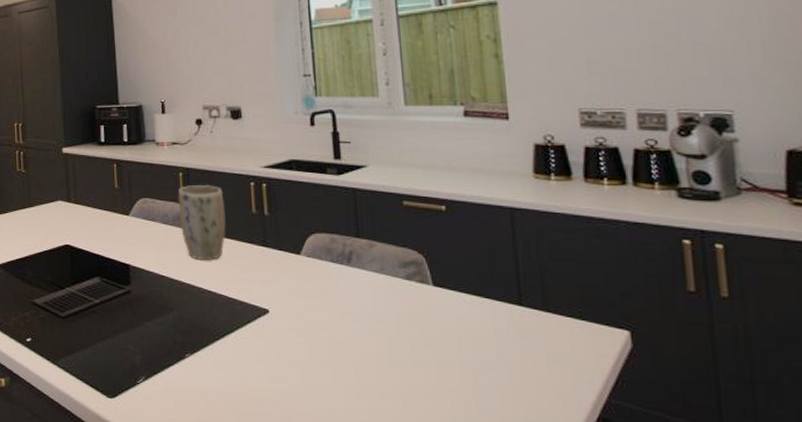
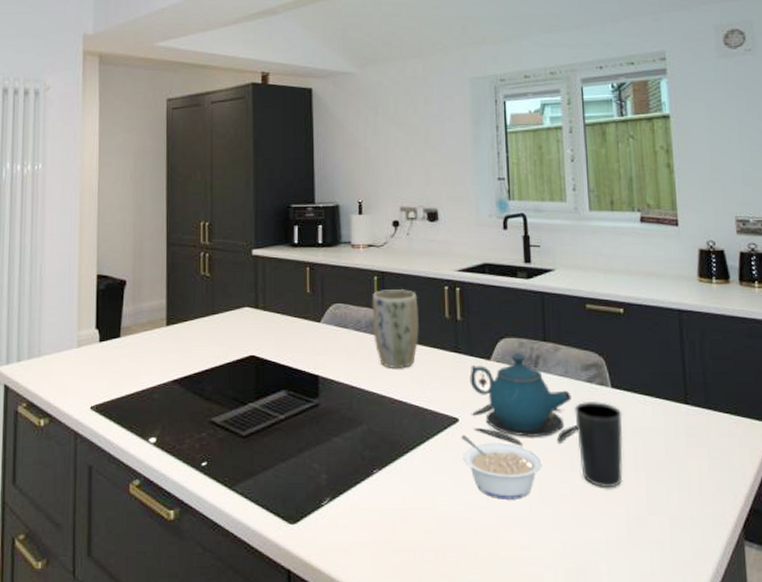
legume: none [272,326,359,390] -> present [461,435,543,500]
teapot: none [279,248,397,339] -> present [470,353,578,445]
cup: none [391,298,448,385] -> present [573,400,623,487]

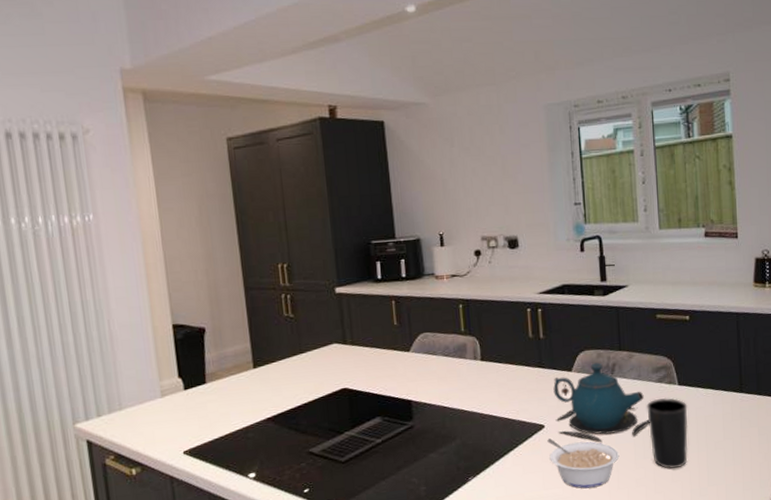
plant pot: present [372,289,419,368] -> none [458,314,505,387]

